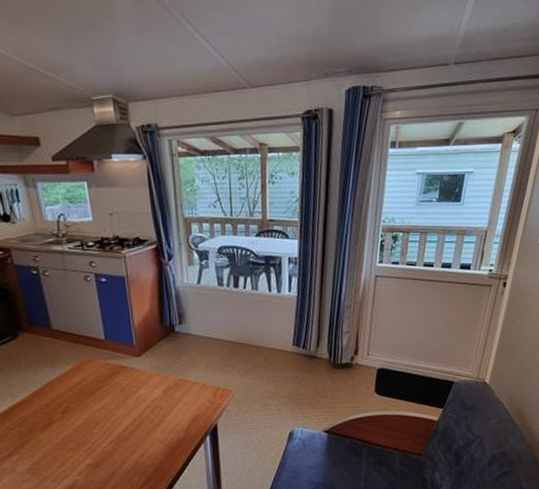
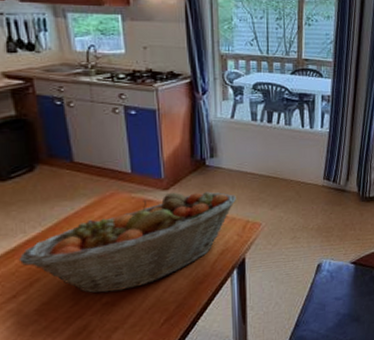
fruit basket: none [9,358,206,456] -> present [18,192,236,294]

